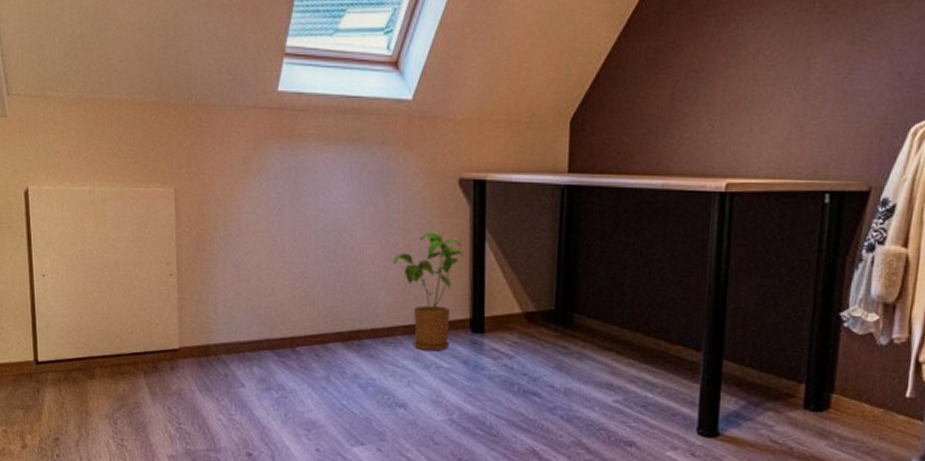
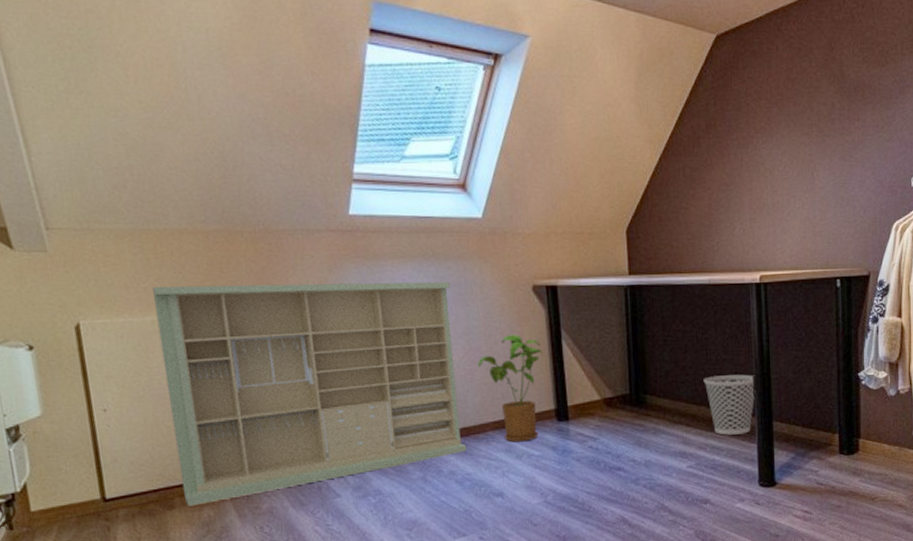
storage cabinet: none [92,156,374,378] -> present [153,281,467,506]
wastebasket: none [643,299,706,371] -> present [703,374,756,435]

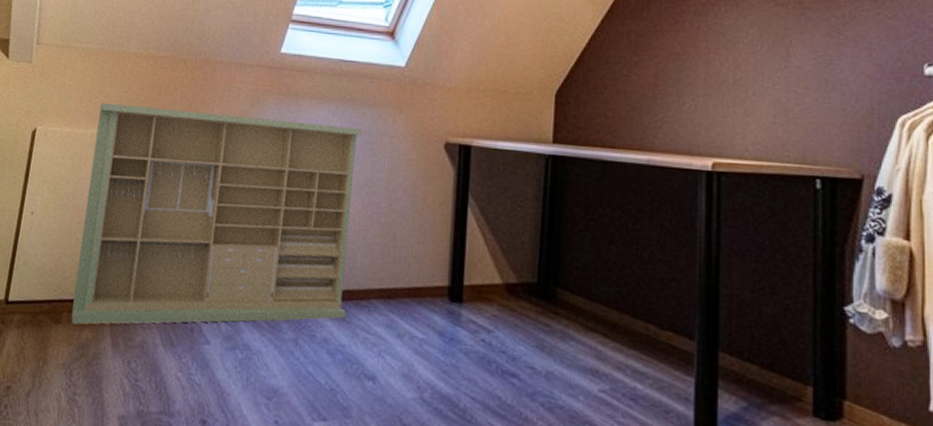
house plant: present [478,334,542,443] -> none [374,193,445,320]
wastebasket: present [703,374,756,435] -> none [630,277,698,361]

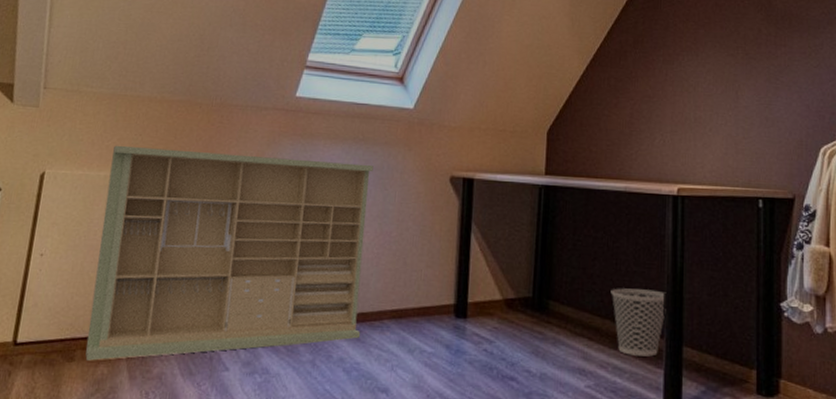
wastebasket: none [630,277,698,361] -> present [610,288,666,357]

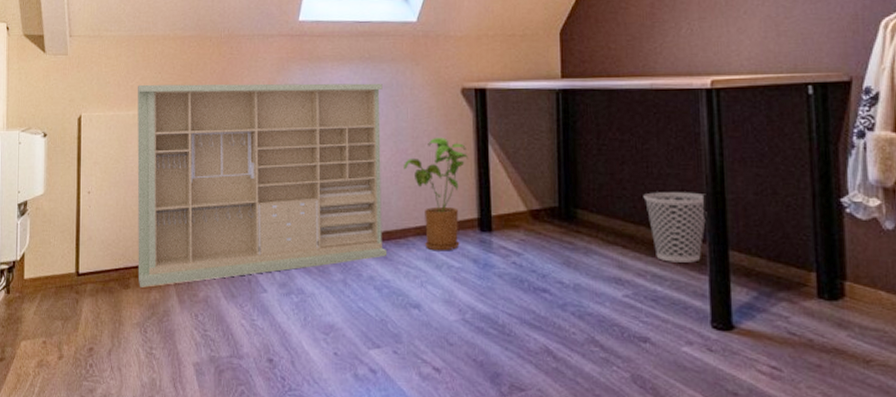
house plant: none [386,222,450,336] -> present [404,138,468,251]

